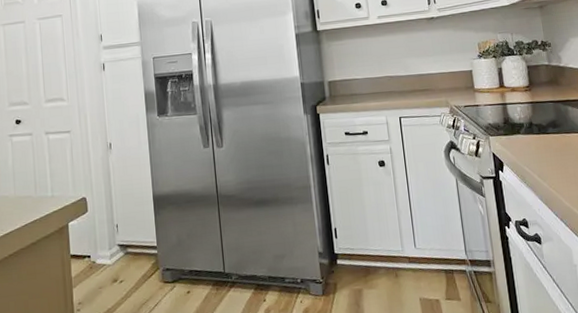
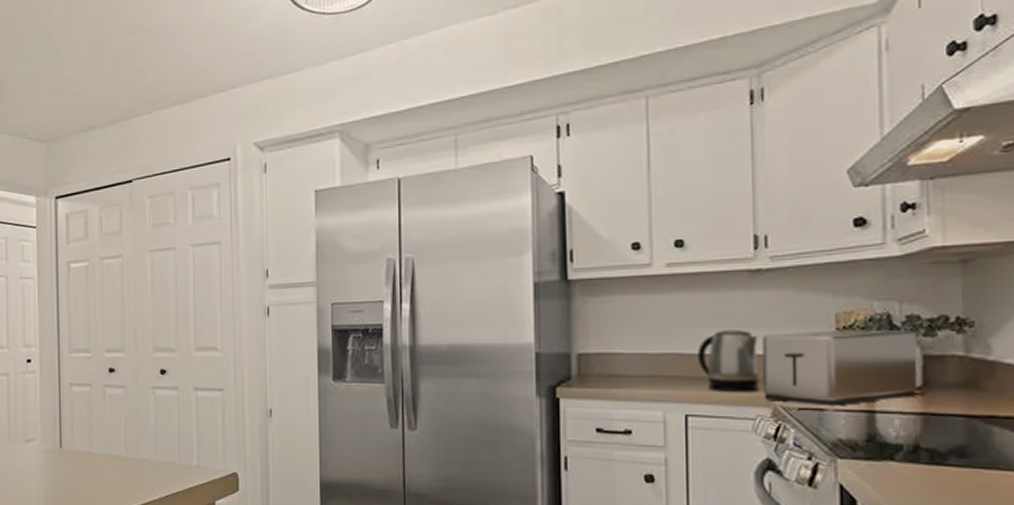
kettle: none [402,57,441,100] -> present [696,328,760,393]
toaster: none [439,51,527,103] -> present [762,329,918,407]

